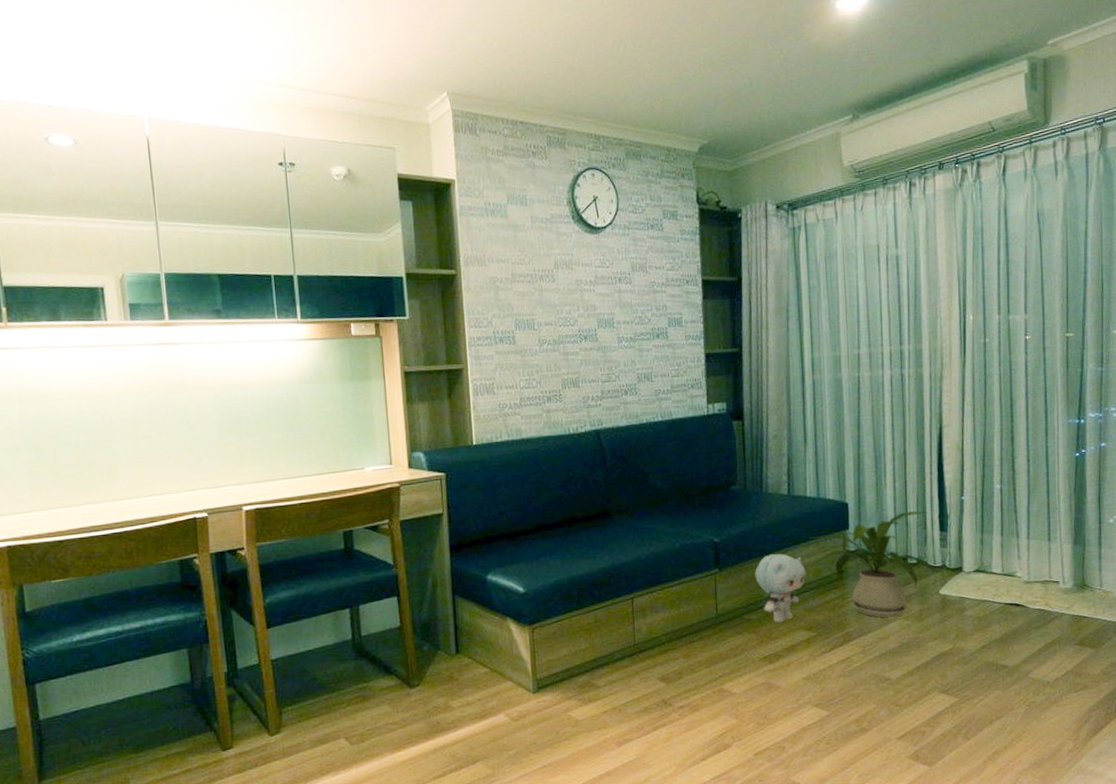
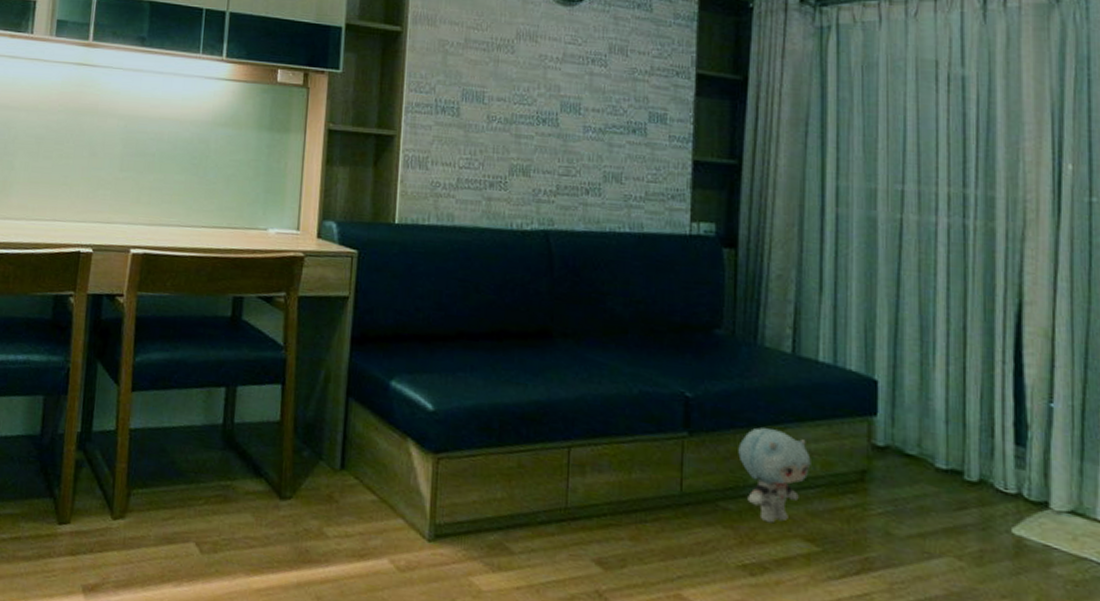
house plant: present [809,511,940,618] -> none [818,408,1013,553]

